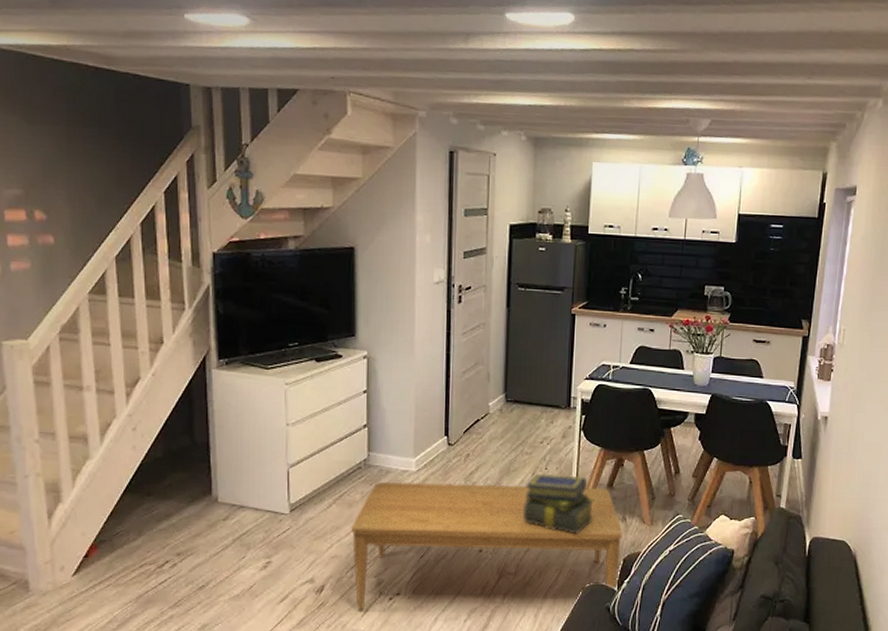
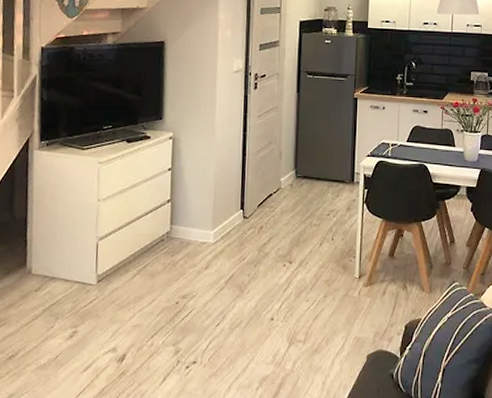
coffee table: present [351,482,623,611] -> none [153,253,404,380]
stack of books: present [523,473,595,533] -> none [312,244,377,301]

